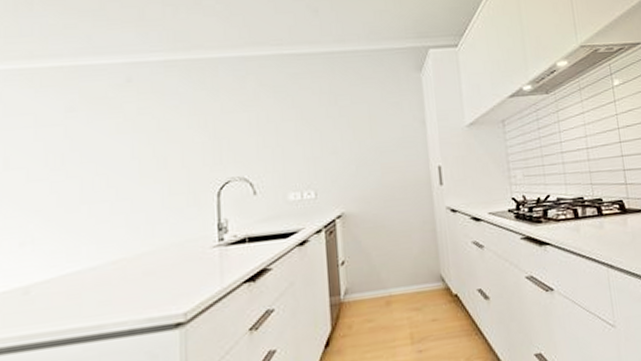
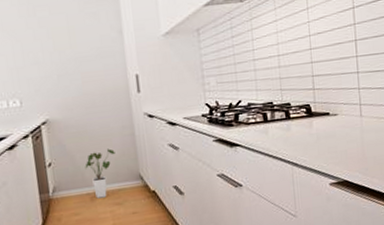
house plant: none [381,246,415,303] -> present [85,148,115,199]

